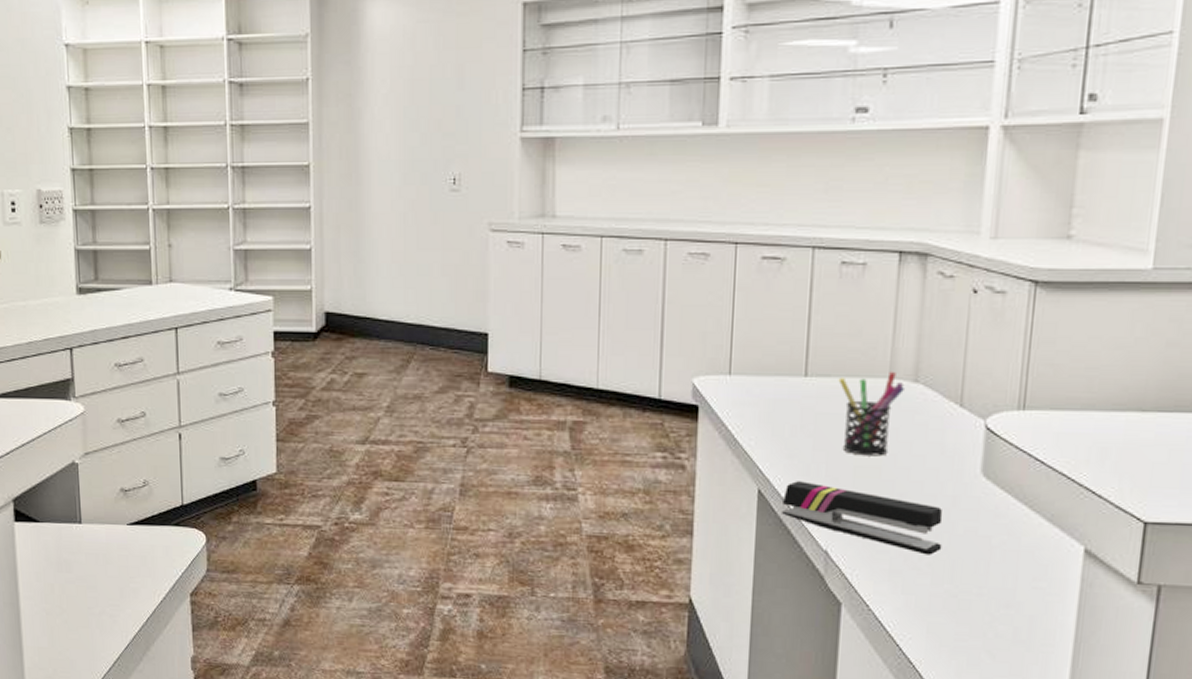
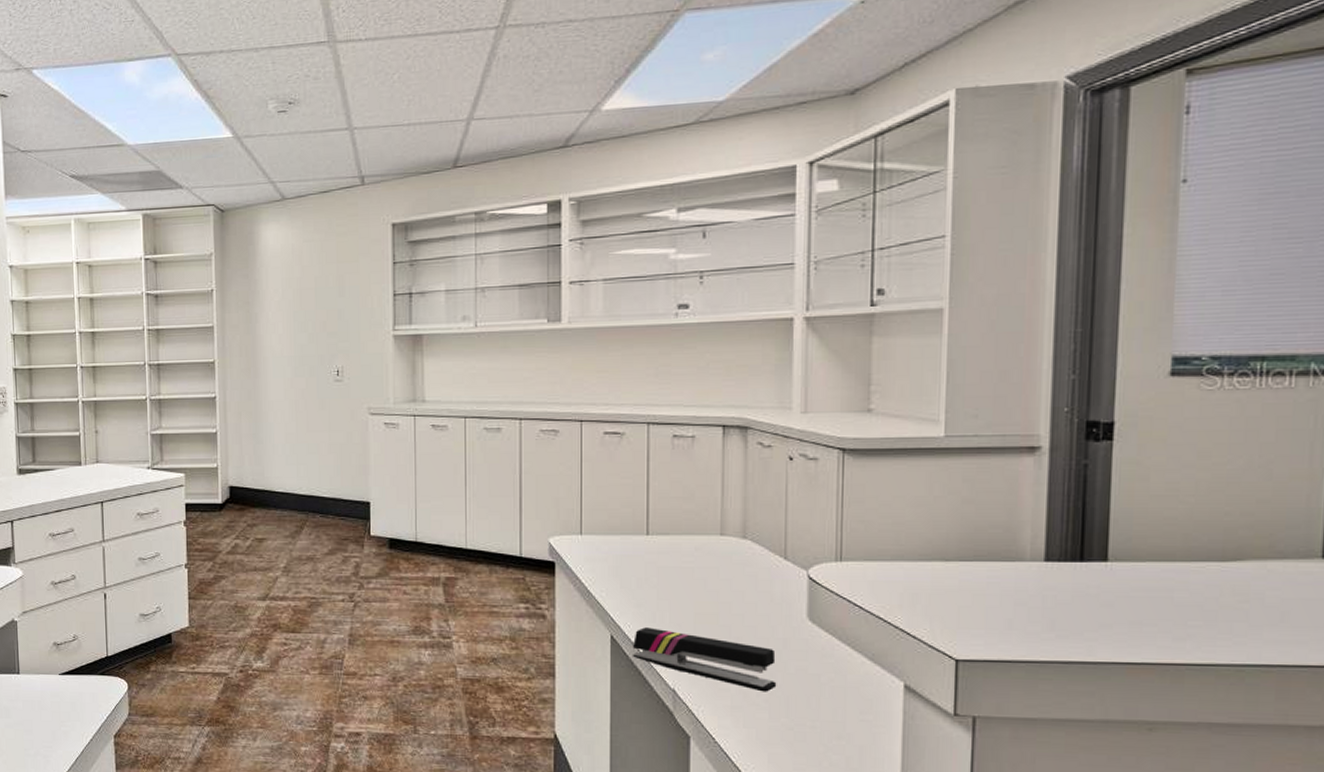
pen holder: present [838,371,905,457] -> none [676,529,734,604]

